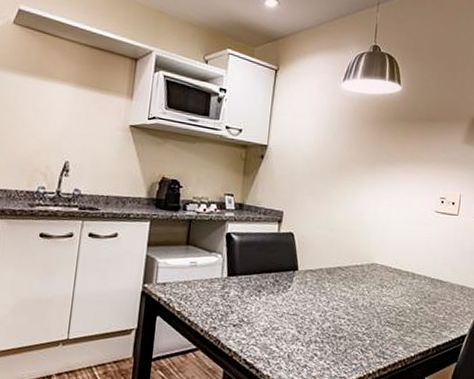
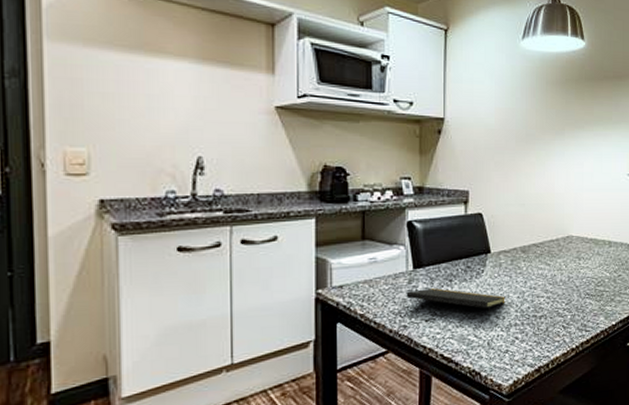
notepad: none [218,296,308,334] -> present [406,288,505,321]

